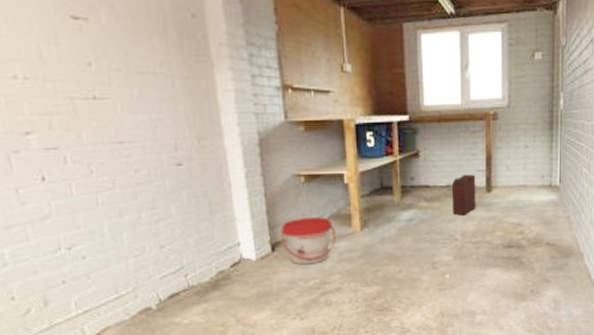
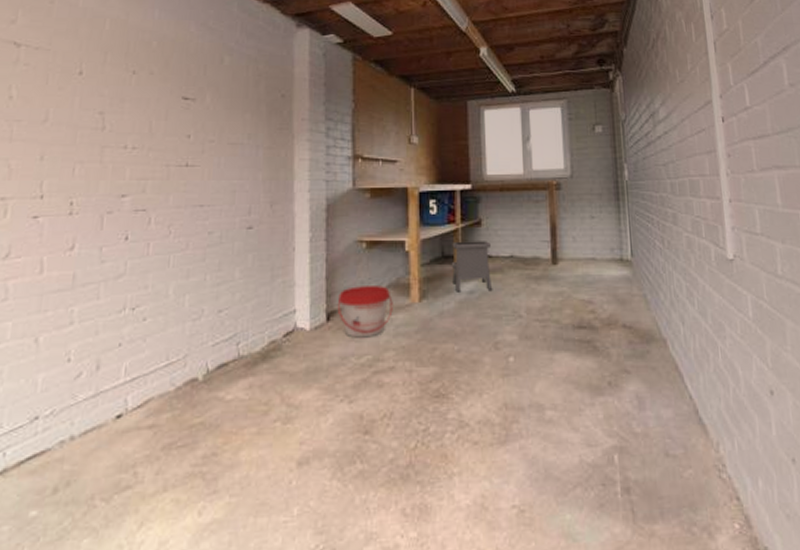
step stool: none [390,172,429,221] -> present [451,241,492,292]
jerry can: present [451,174,476,216] -> none [514,245,542,290]

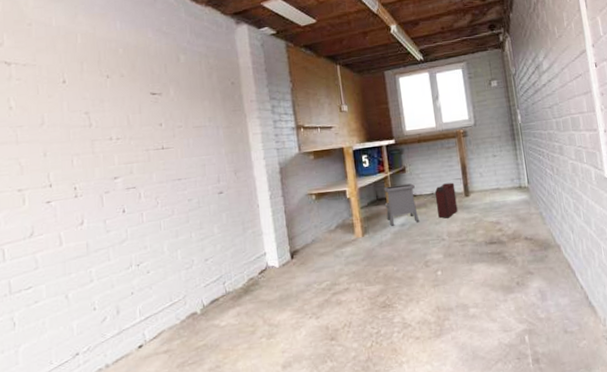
bucket: present [337,286,393,338] -> none [298,227,343,270]
jerry can: none [514,245,542,290] -> present [434,182,458,219]

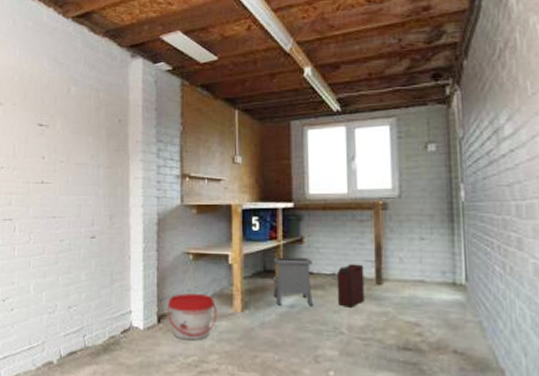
bucket: none [298,227,343,270] -> present [167,293,217,341]

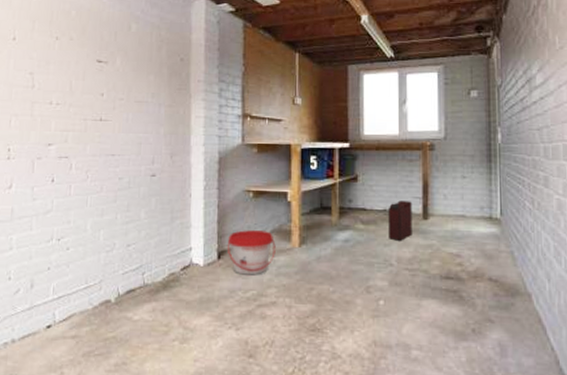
step stool: present [272,257,312,307] -> none [328,194,366,241]

